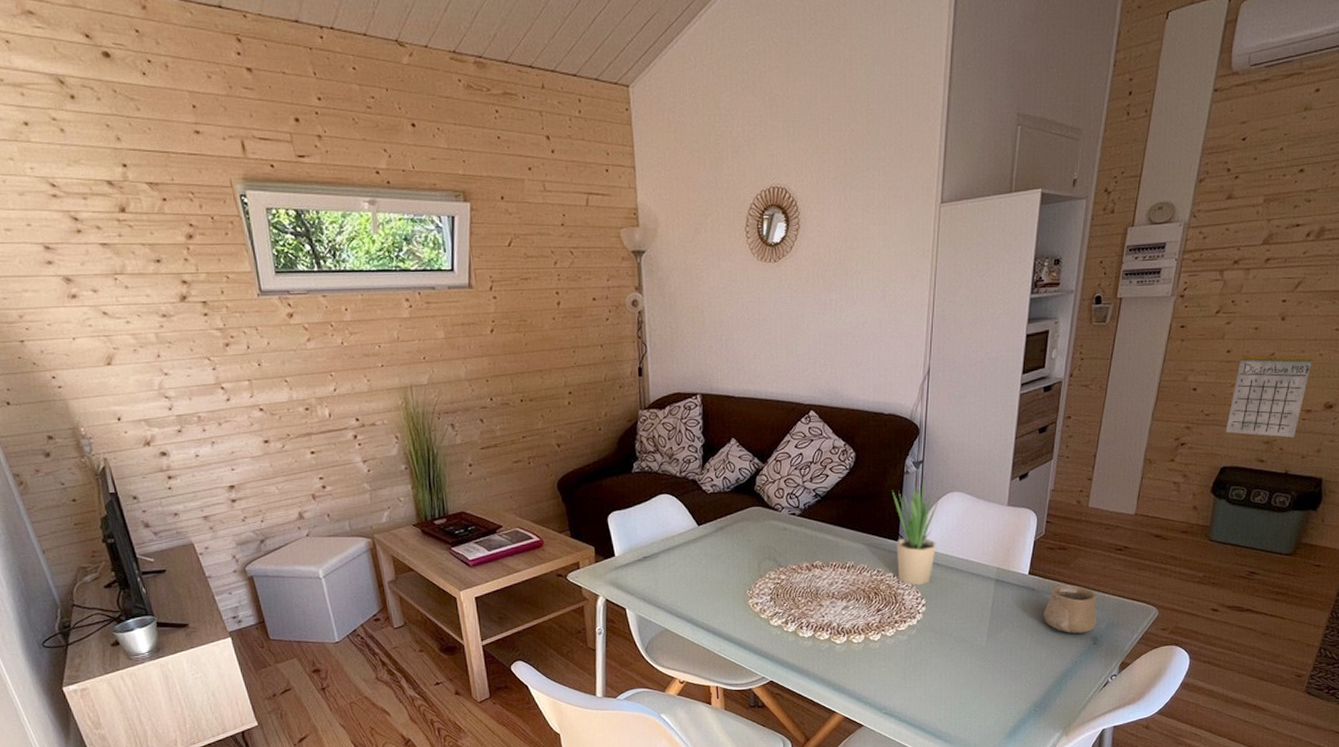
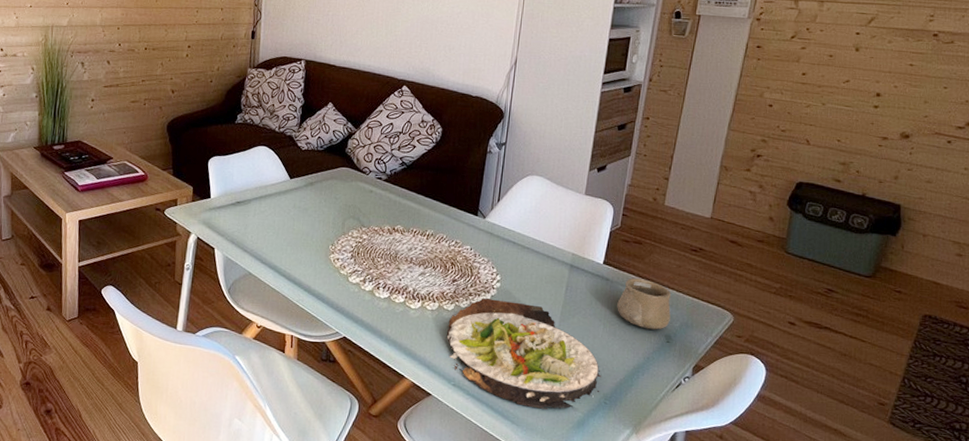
salad plate: none [874,624,1031,725] -> present [446,298,602,409]
potted plant: present [892,476,940,586] -> none [474,157,520,262]
calendar: present [1225,338,1314,438] -> none [801,68,889,162]

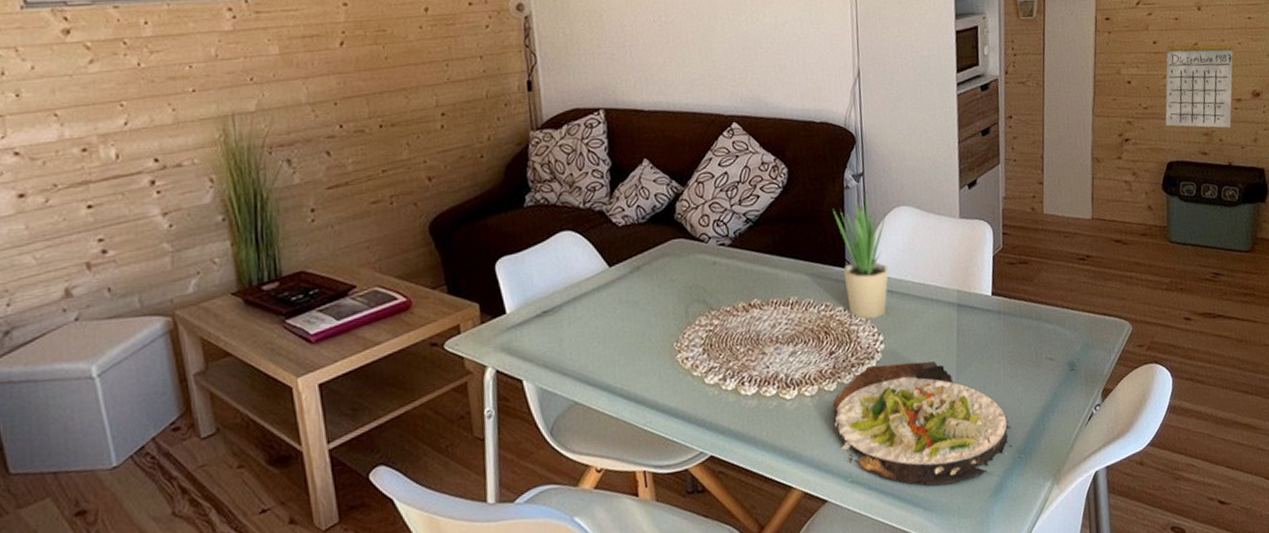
potted plant: none [474,157,520,262] -> present [833,190,889,319]
cup: present [617,278,671,330] -> none [1013,303,1071,361]
calendar: none [801,68,889,162] -> present [1165,28,1234,128]

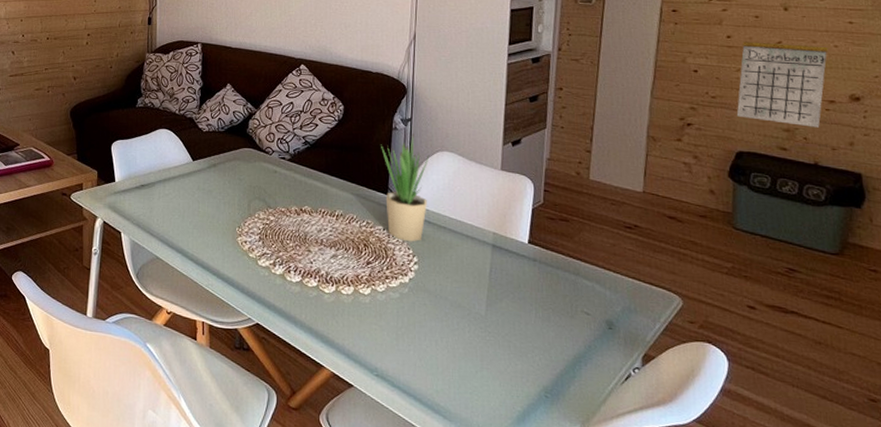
salad plate: present [832,361,1012,486] -> none [364,281,540,403]

